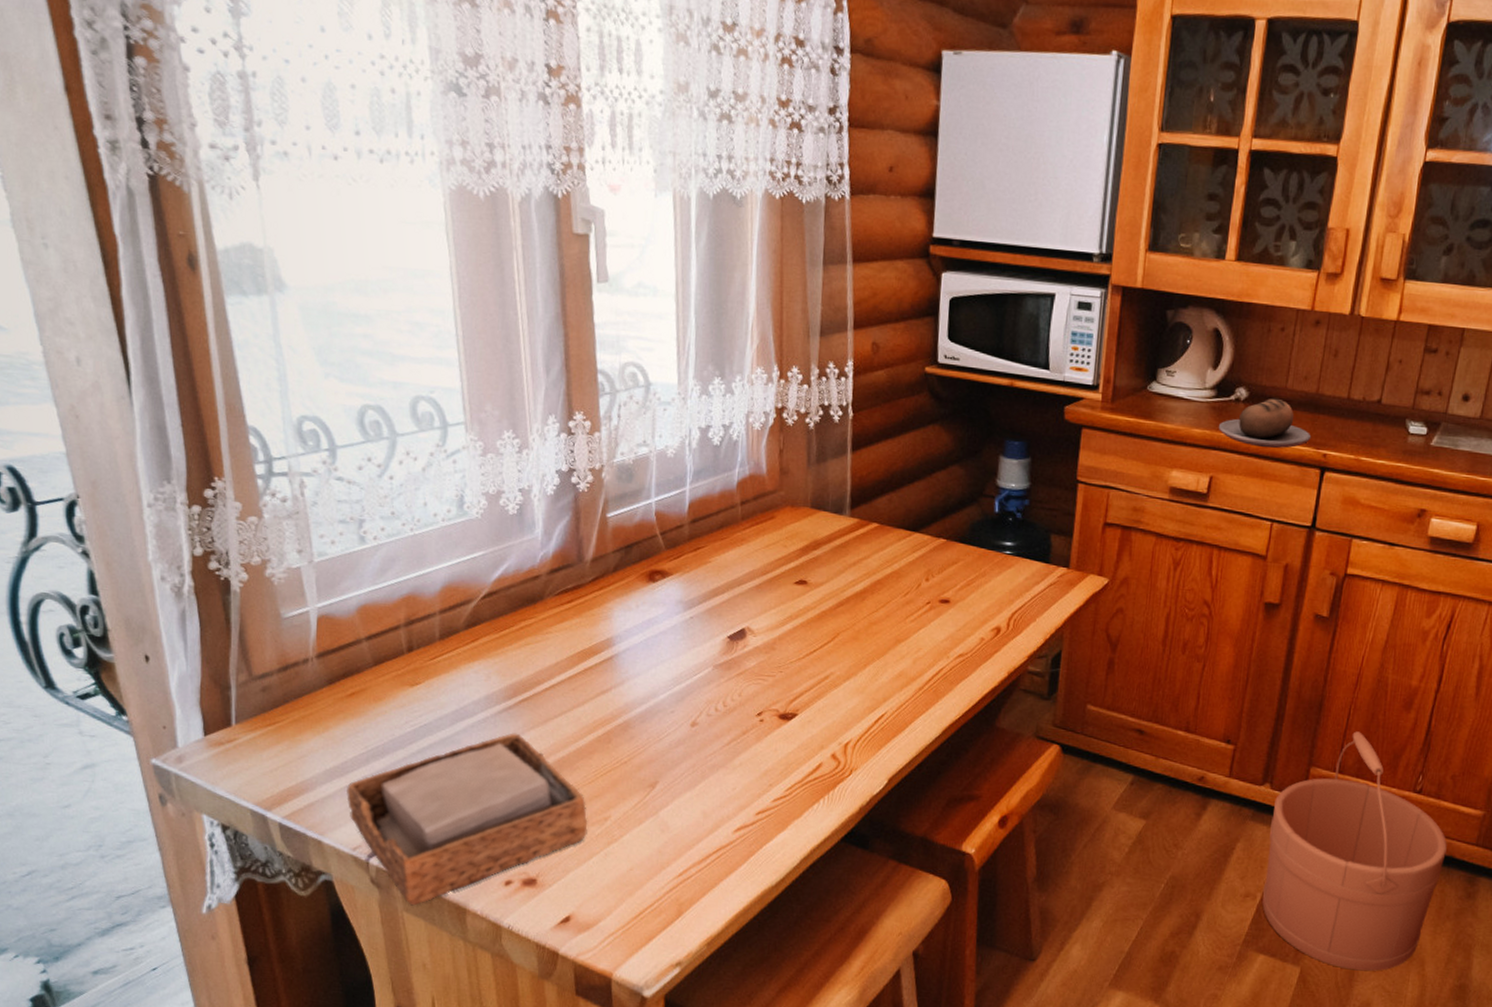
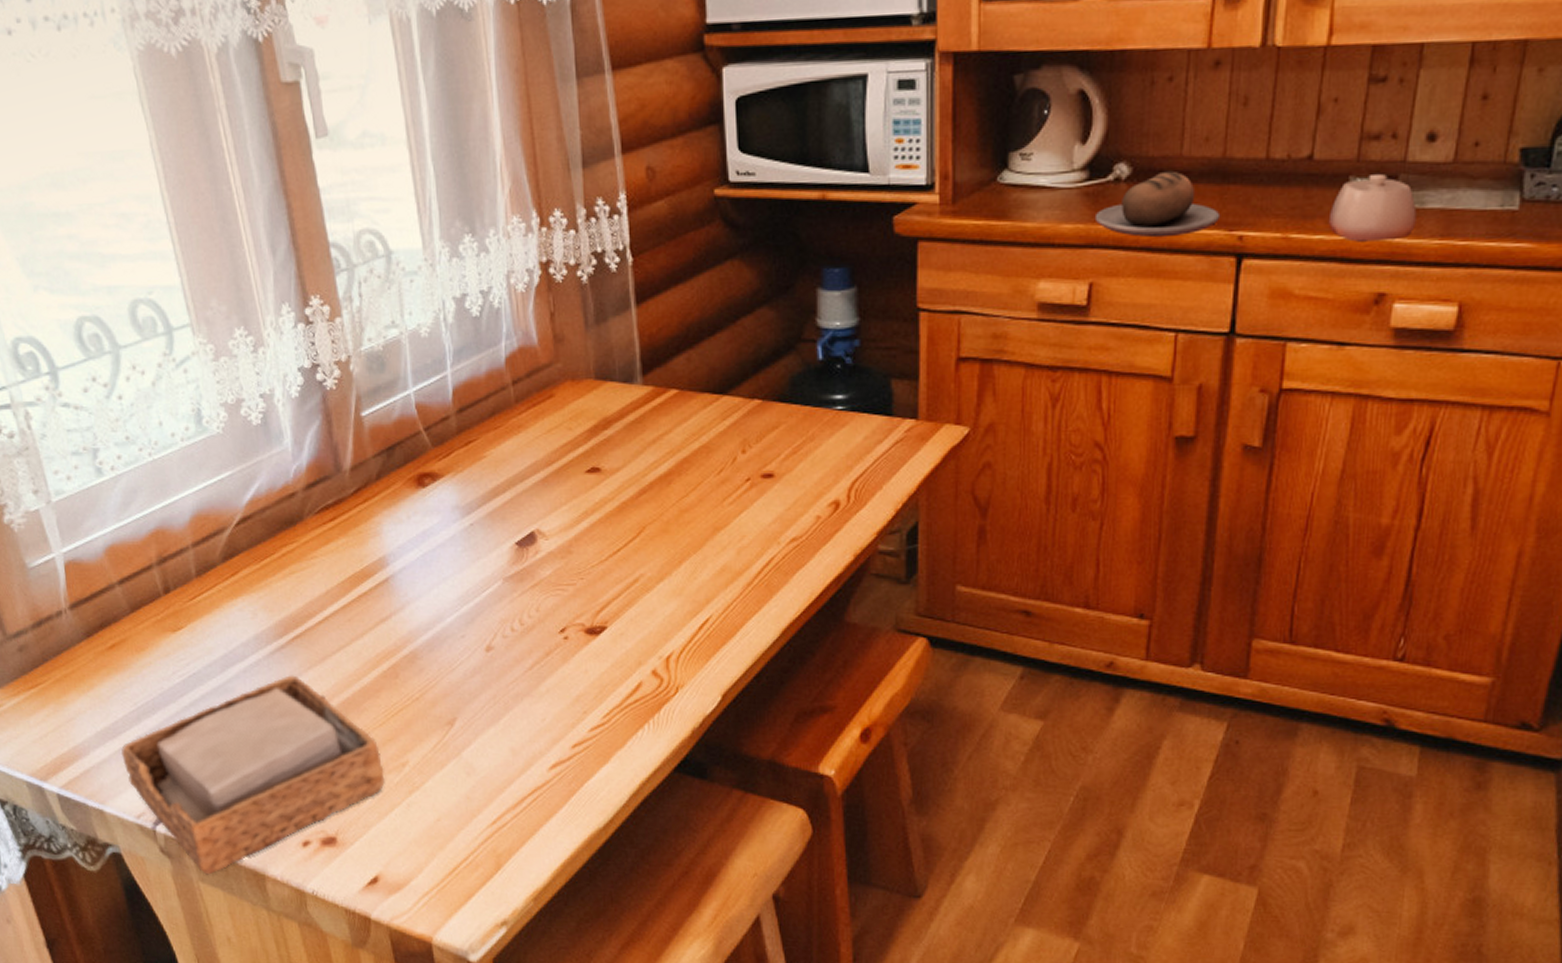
bucket: present [1262,731,1447,972] -> none [1201,589,1444,888]
sugar bowl: none [1388,419,1452,471] -> present [1328,173,1417,243]

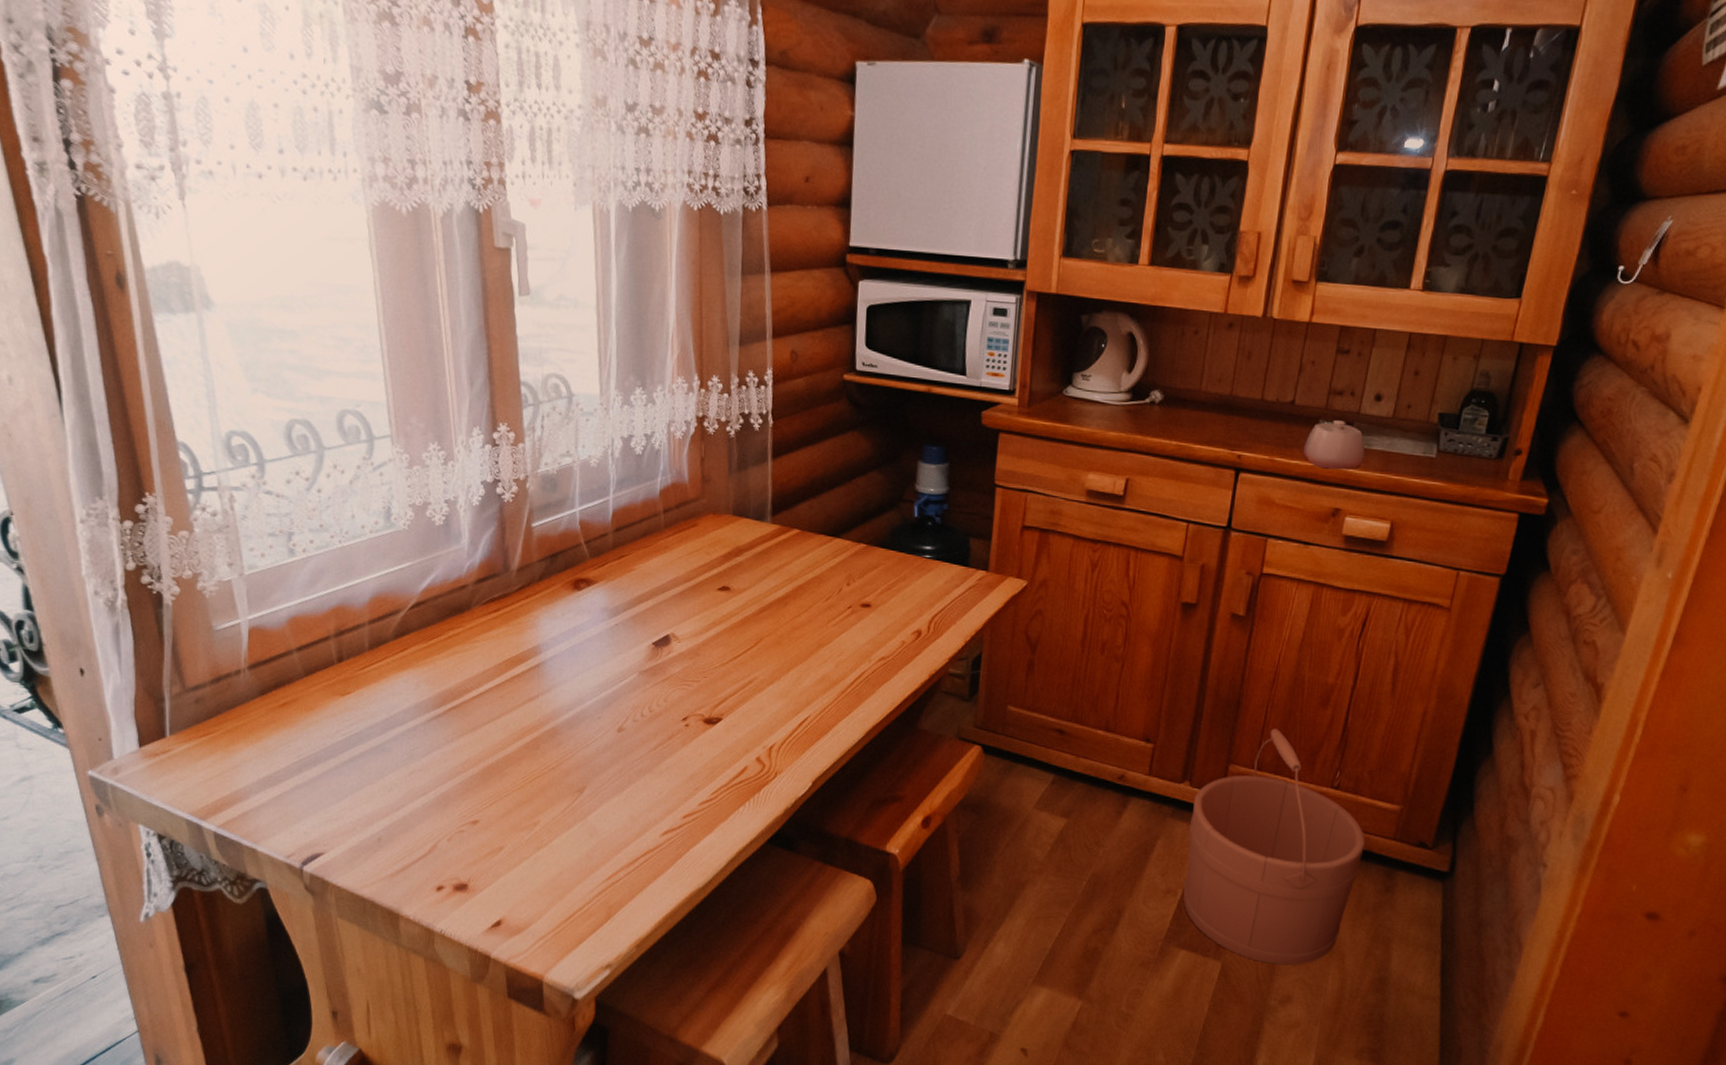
napkin holder: present [121,675,385,875] -> none [280,740,517,912]
bread: present [1094,170,1221,238] -> none [1133,400,1226,451]
bucket: none [1201,589,1444,888] -> present [1183,728,1365,966]

